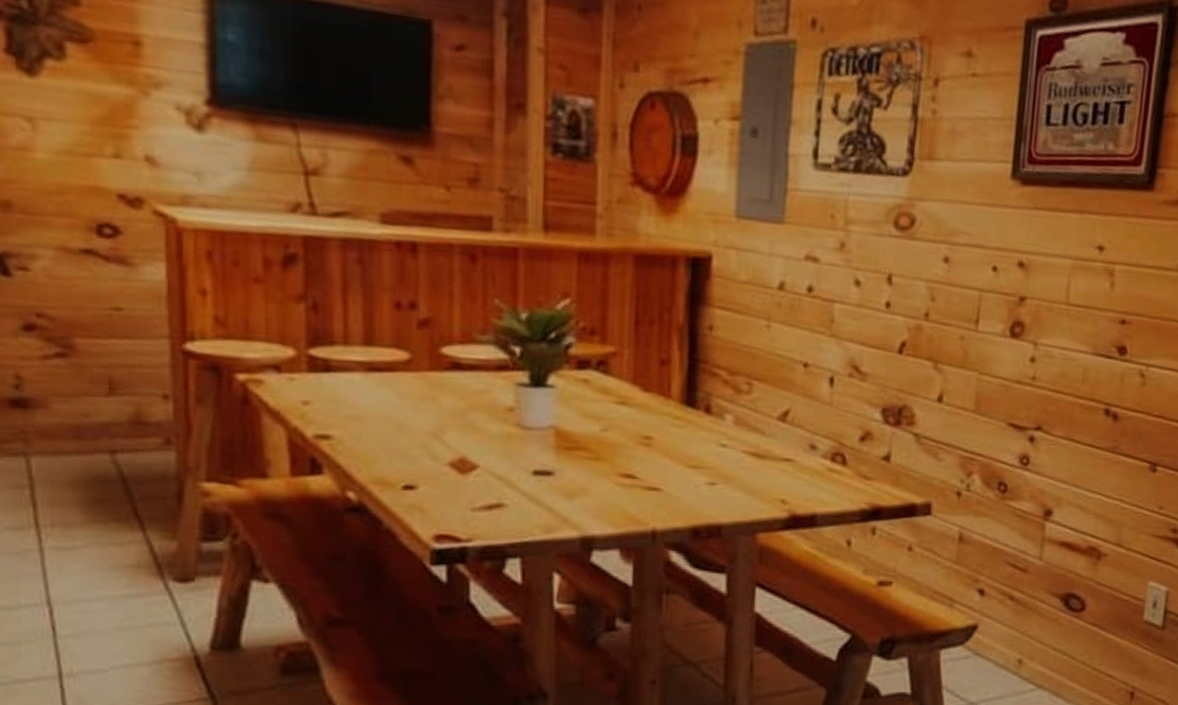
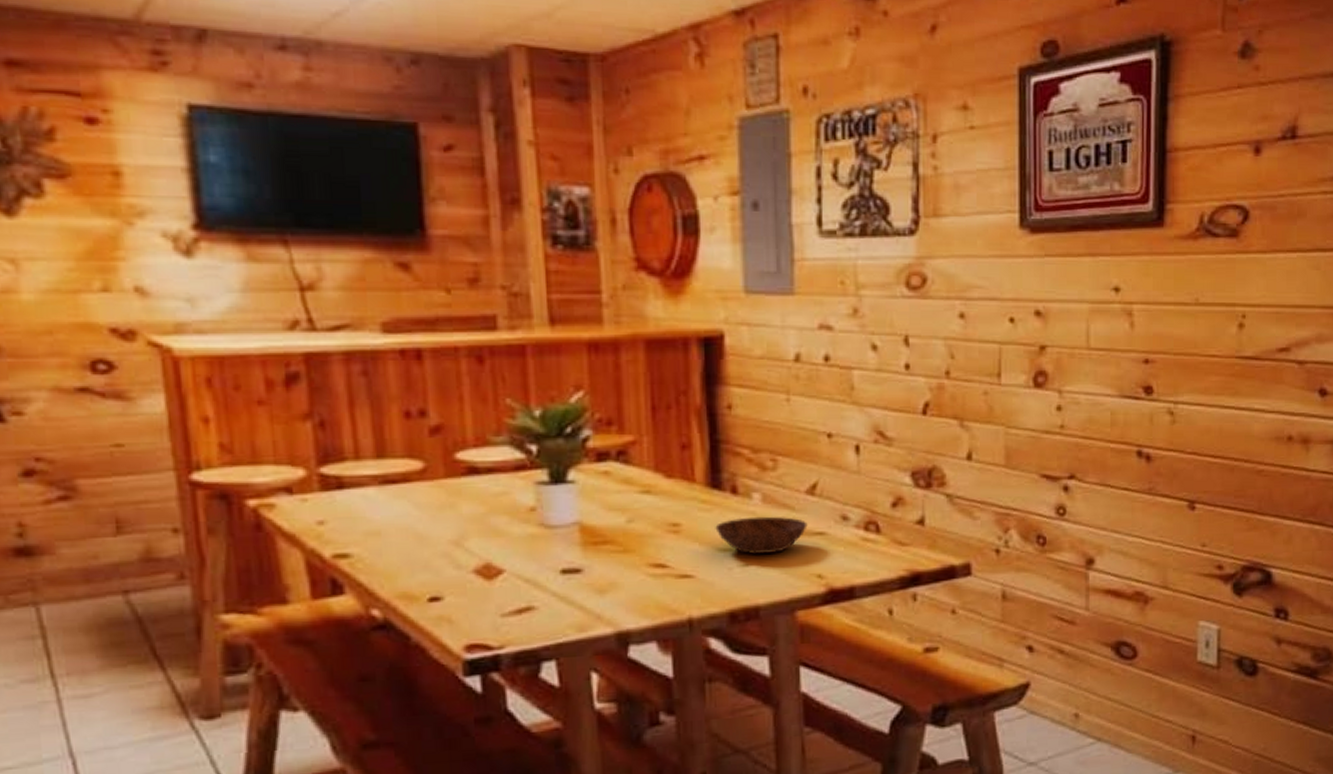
bowl: none [686,437,776,476] -> present [715,516,808,554]

